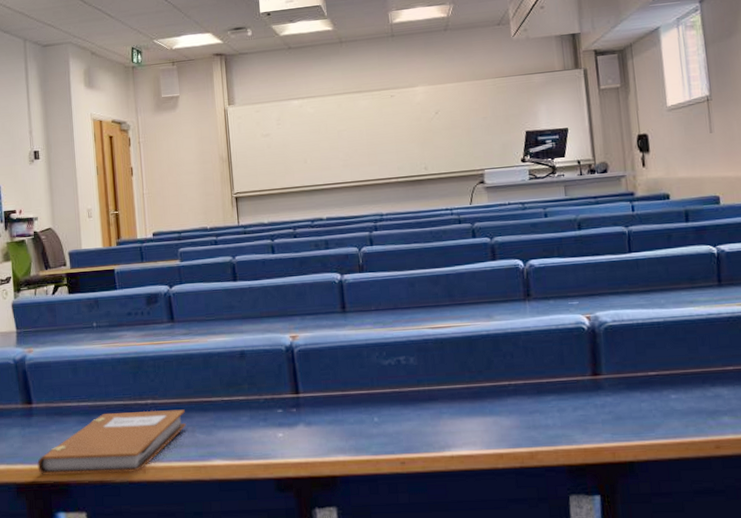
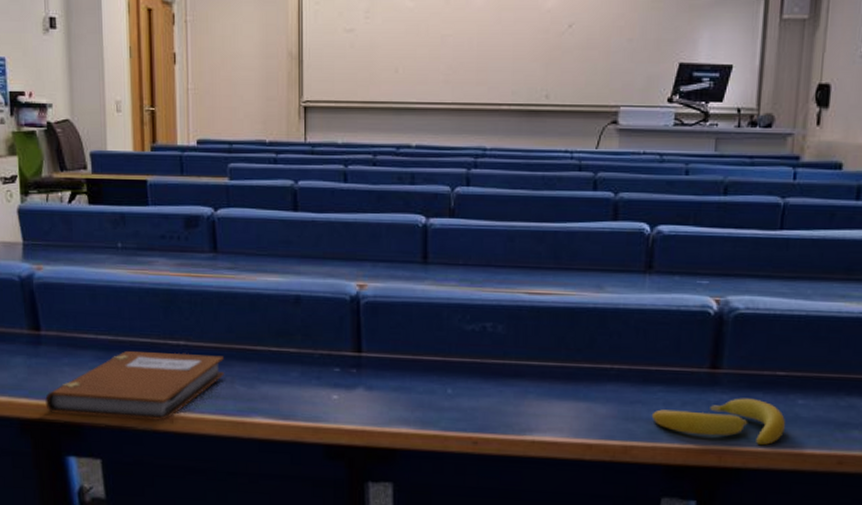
banana: none [549,398,665,439] -> present [651,398,786,446]

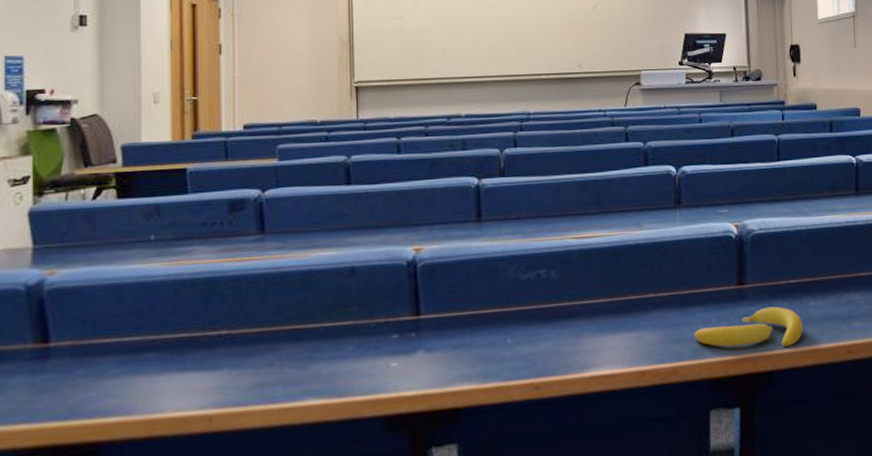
notebook: present [45,351,224,420] -> none [51,340,272,436]

